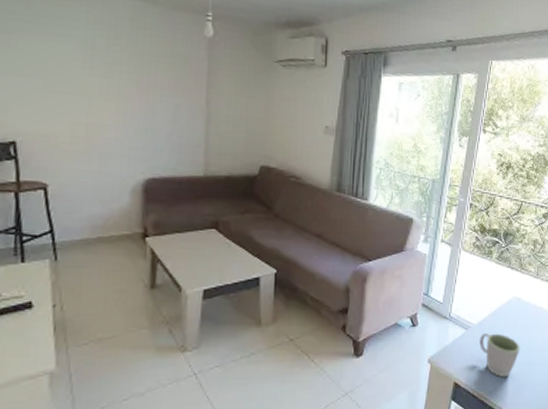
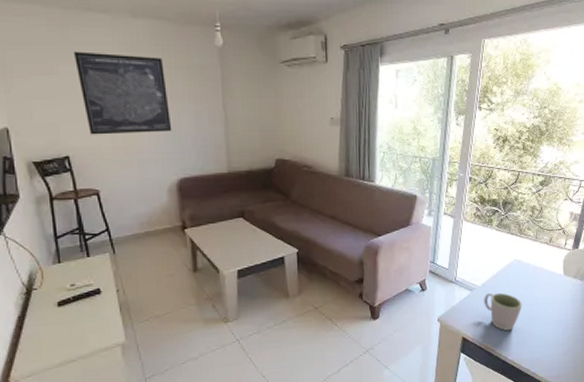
wall art: none [38,24,145,125] -> present [74,51,172,135]

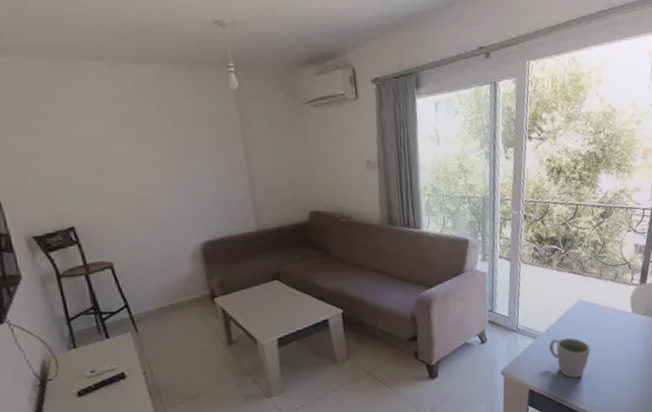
wall art: present [74,51,172,135] -> none [68,106,190,201]

